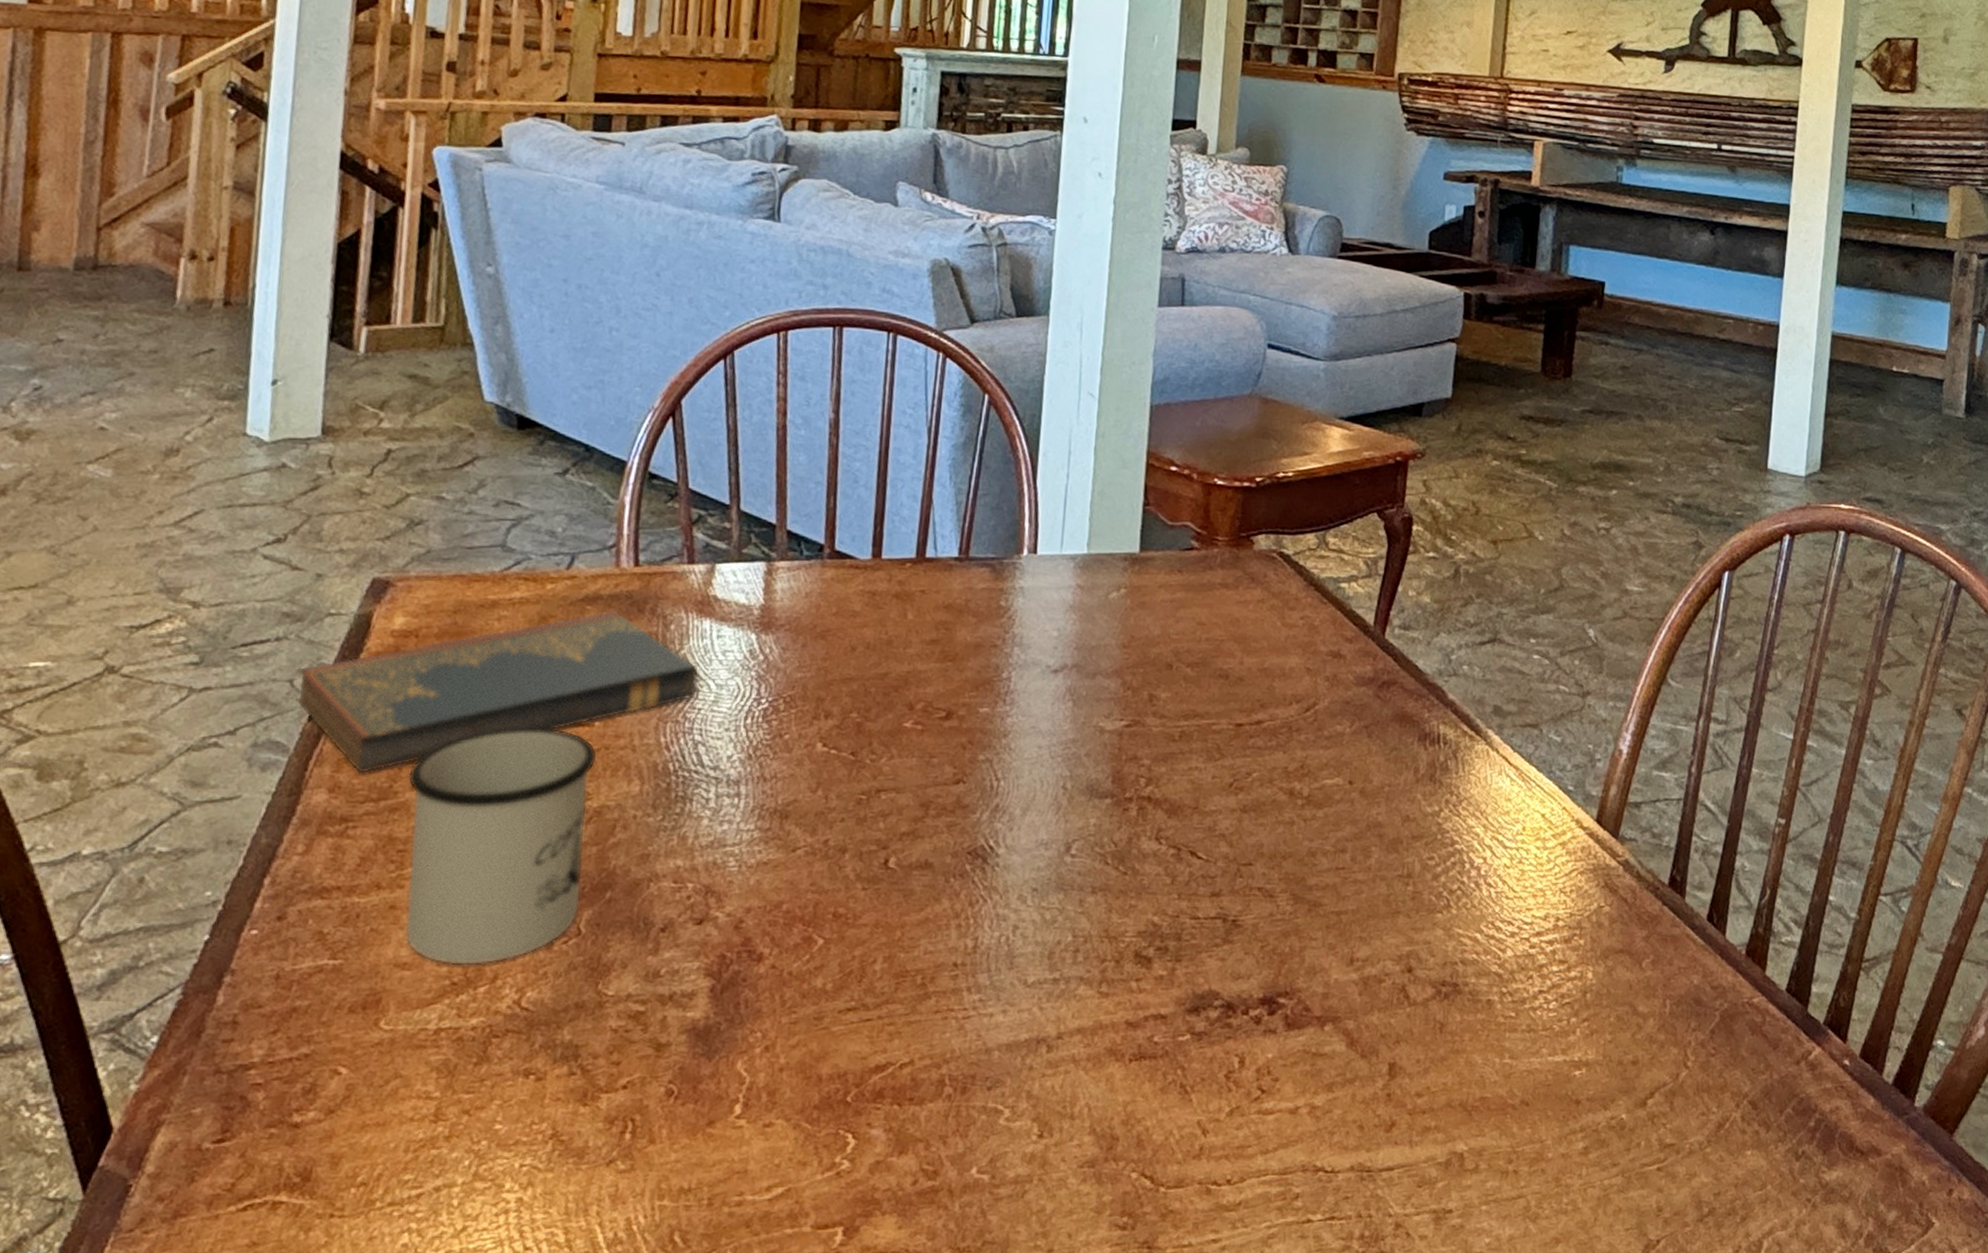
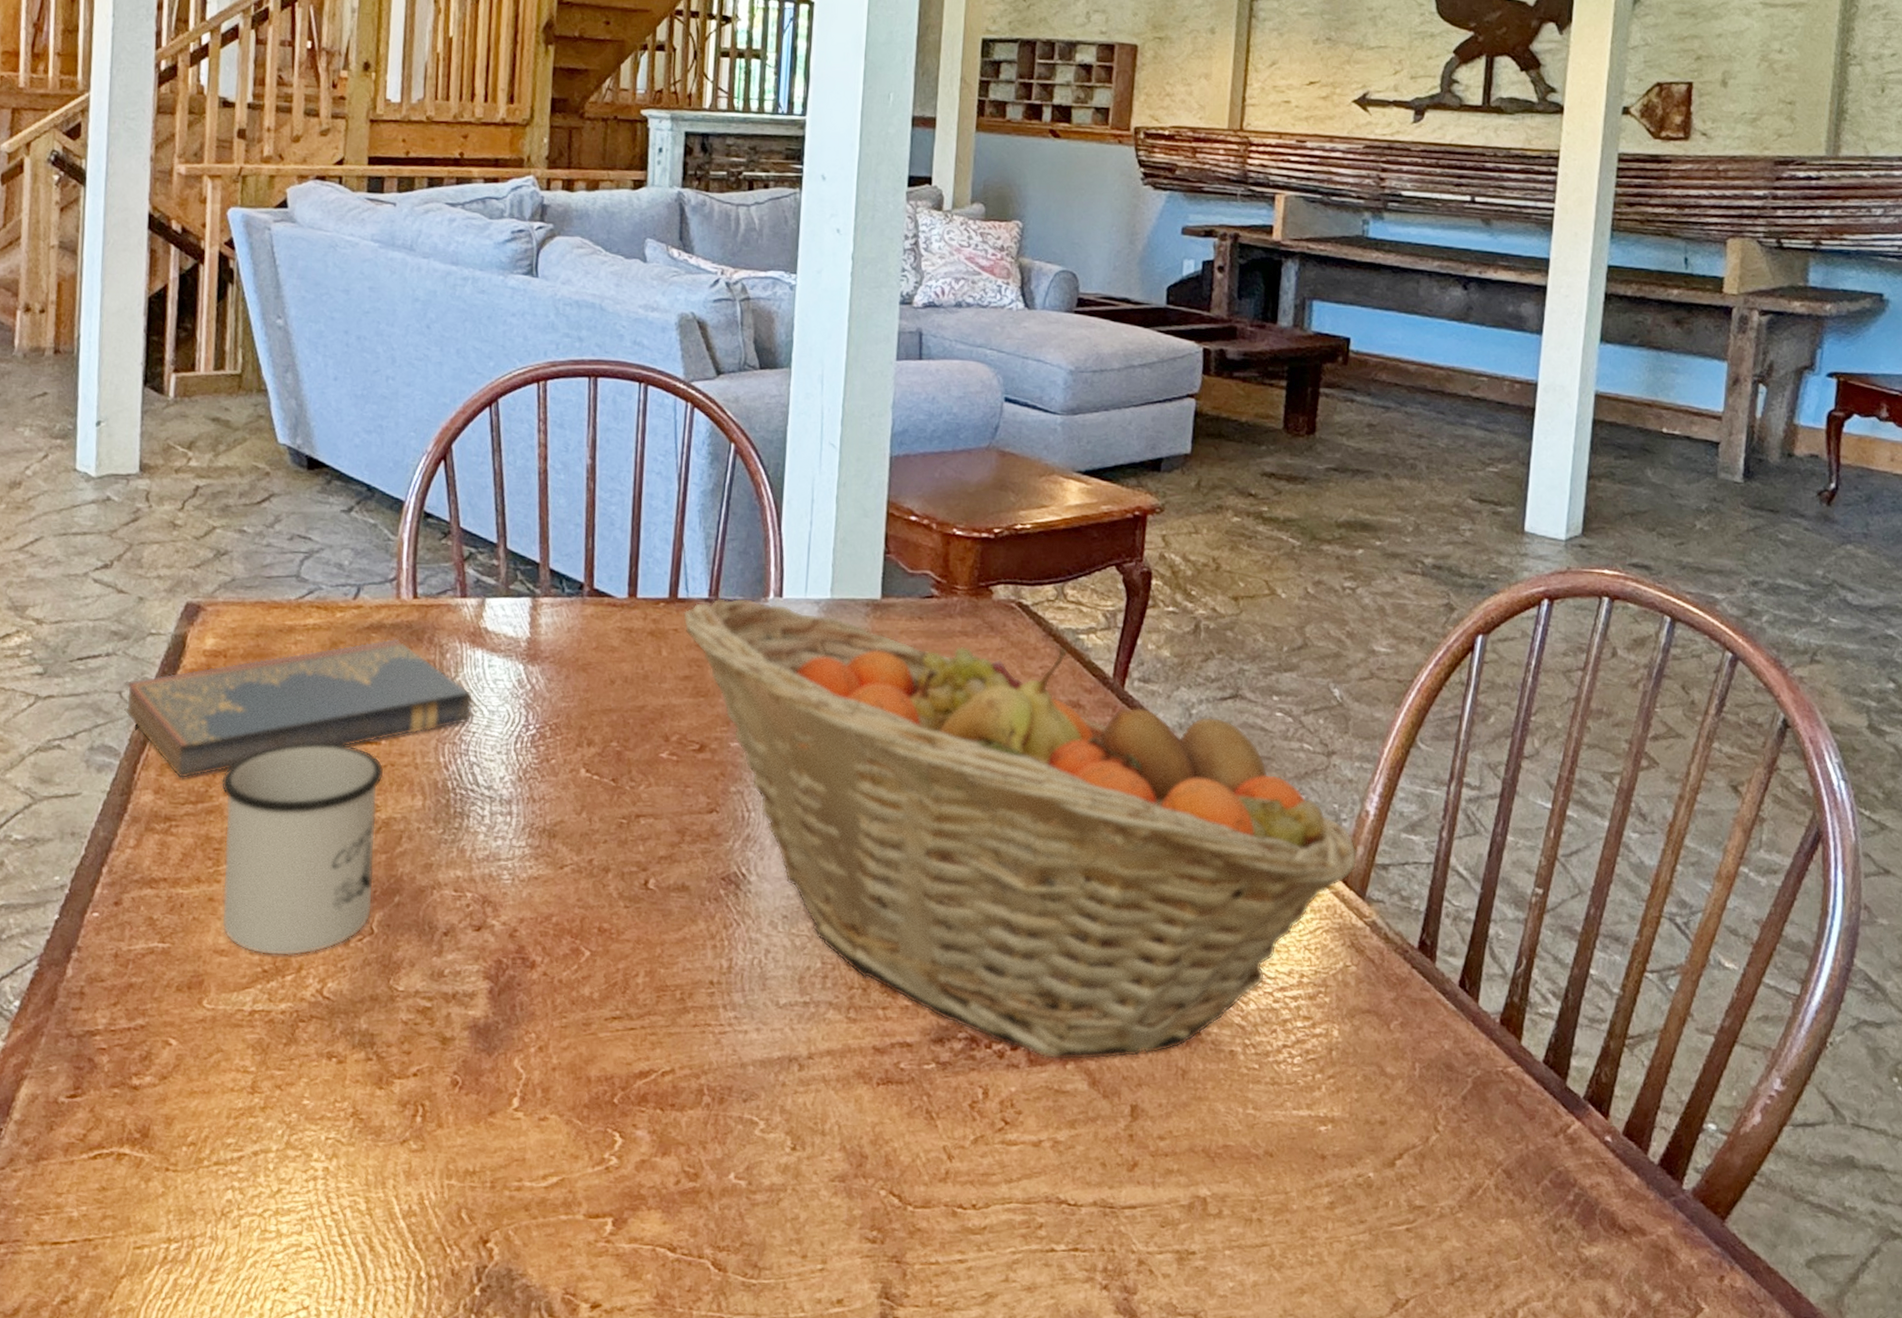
fruit basket: none [930,556,1612,1021] -> present [682,598,1358,1060]

